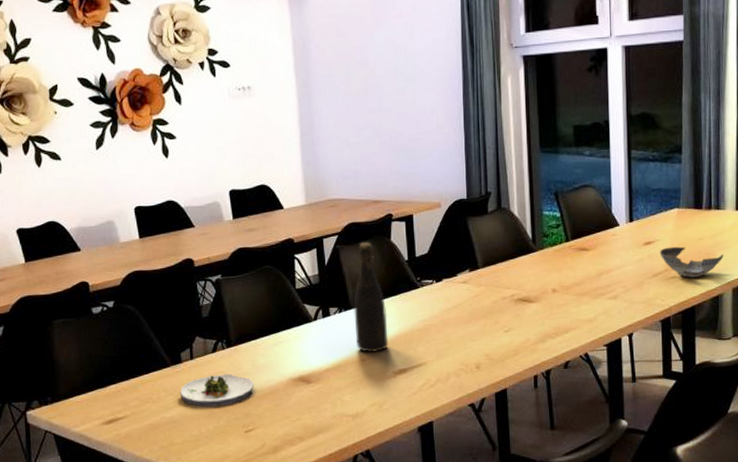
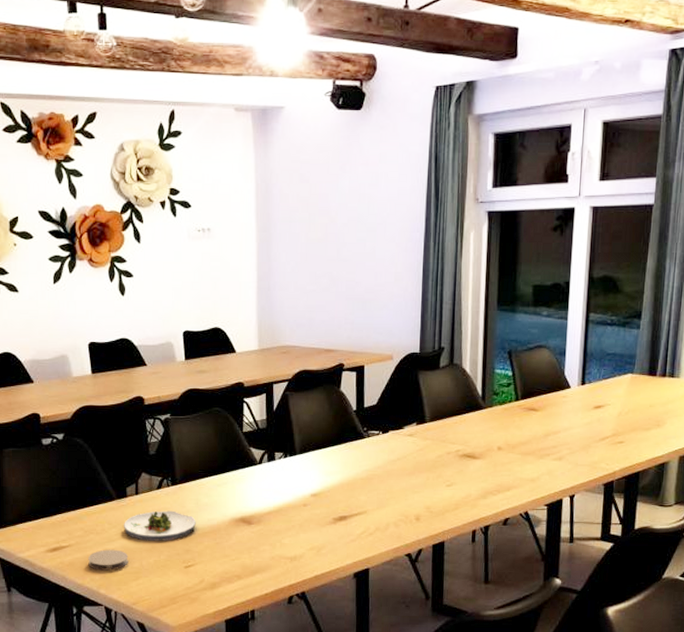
coaster: none [145,418,187,441] -> present [88,549,128,571]
bottle: present [354,242,389,352] -> none [298,390,332,498]
decorative bowl: present [659,246,724,278] -> none [609,412,674,444]

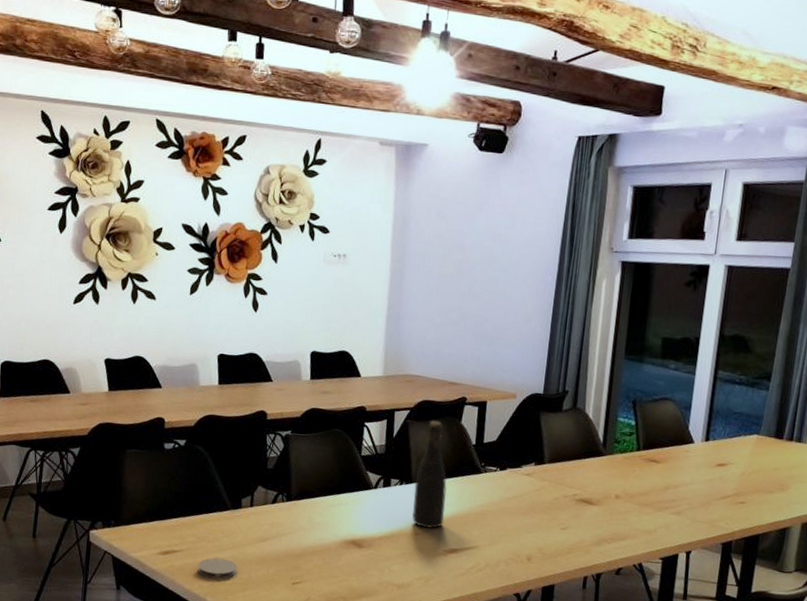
salad plate: present [124,510,196,541] -> none [236,525,307,556]
bottle: none [298,390,332,498] -> present [411,421,447,529]

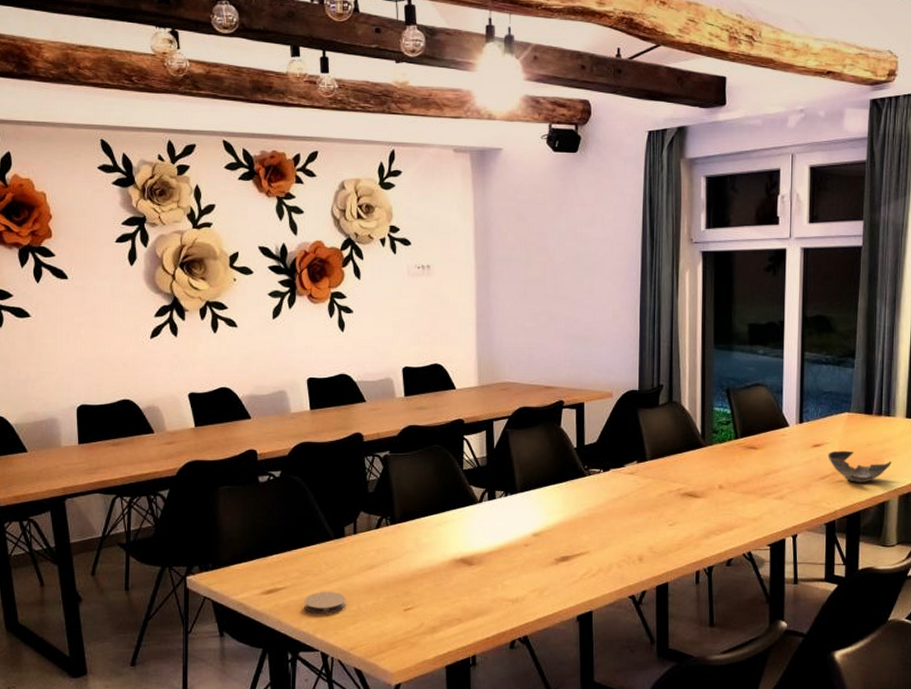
bottle: present [411,421,447,529] -> none [519,427,553,538]
decorative bowl: none [731,472,798,507] -> present [828,450,892,483]

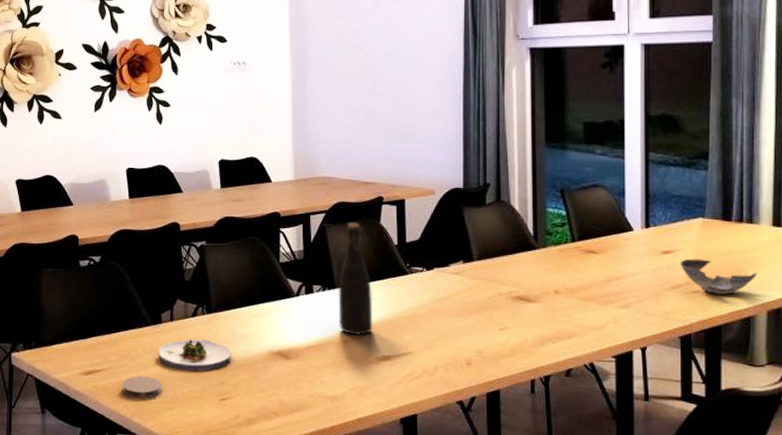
salad plate: none [341,551,415,582] -> present [158,339,231,371]
bottle: none [519,427,553,538] -> present [338,223,373,335]

